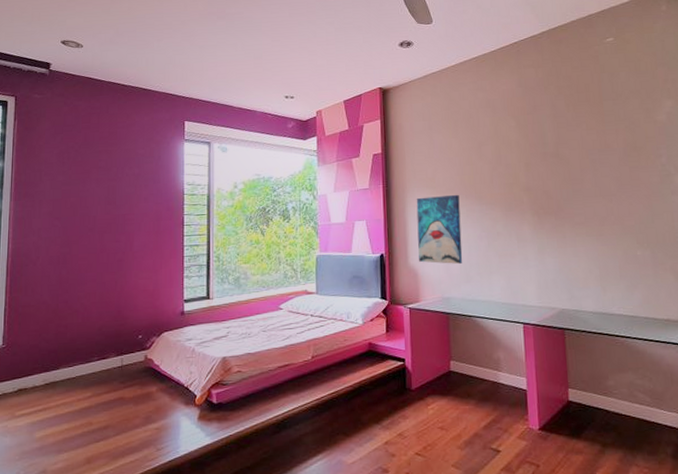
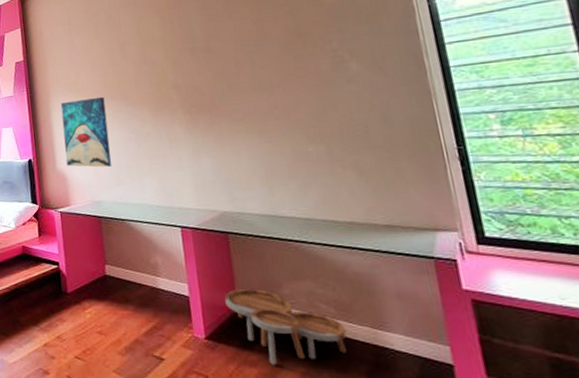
nesting tables: none [558,381,658,452] -> present [224,289,347,366]

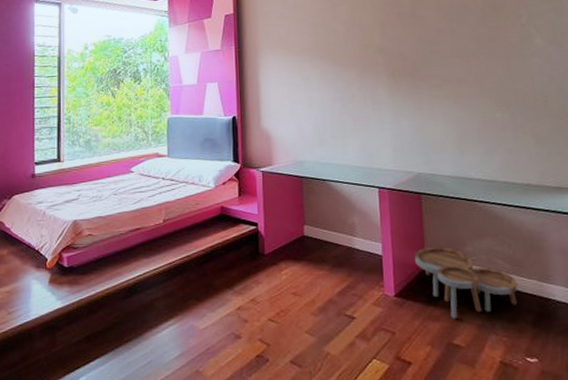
wall art: present [60,96,112,168] -> none [269,55,317,128]

